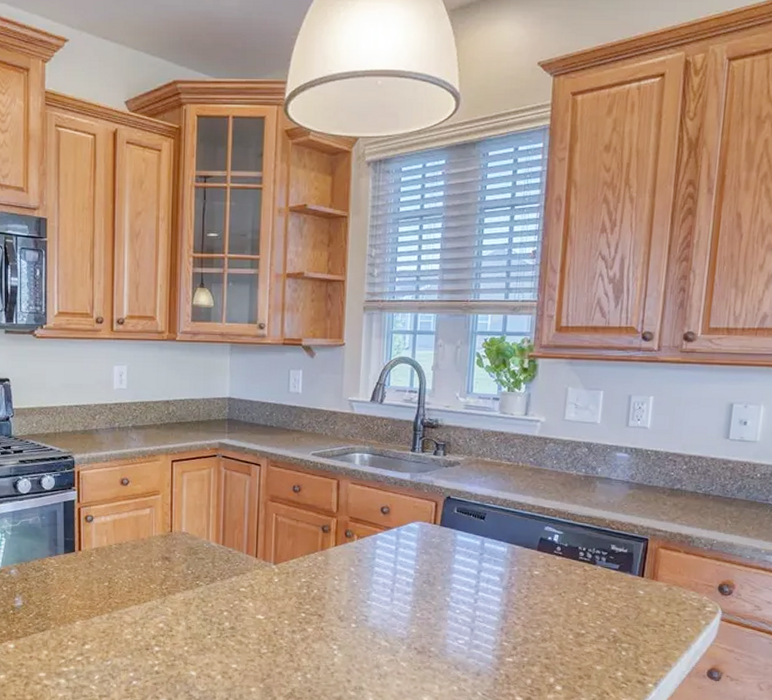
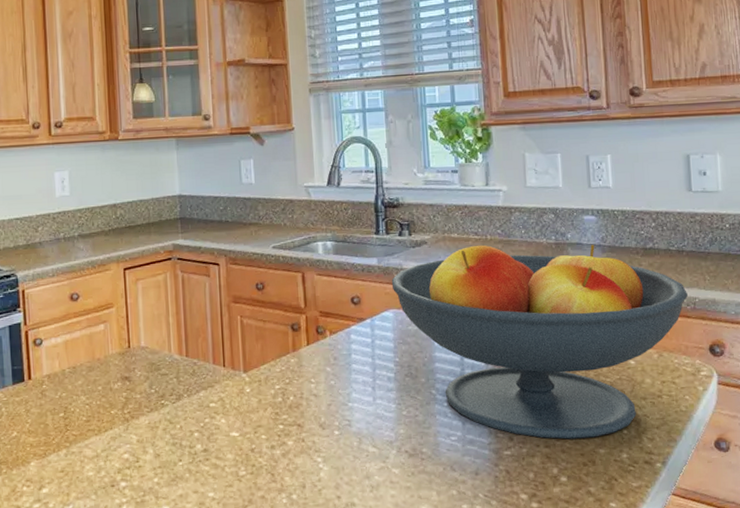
fruit bowl: none [421,470,707,655] -> present [391,244,688,440]

